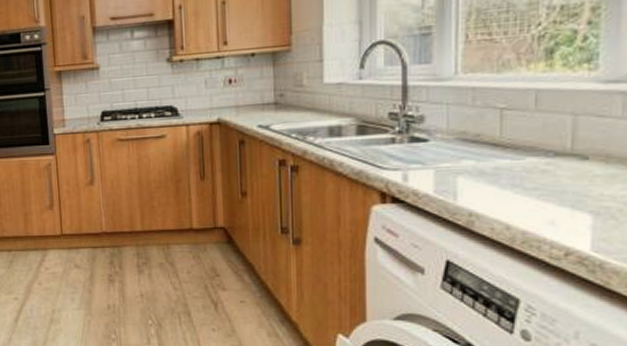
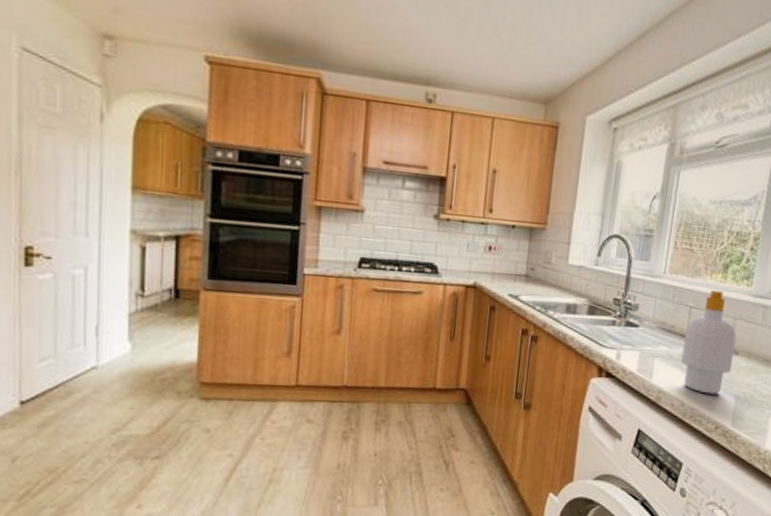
soap bottle: none [497,83,582,213] -> present [681,290,737,394]

